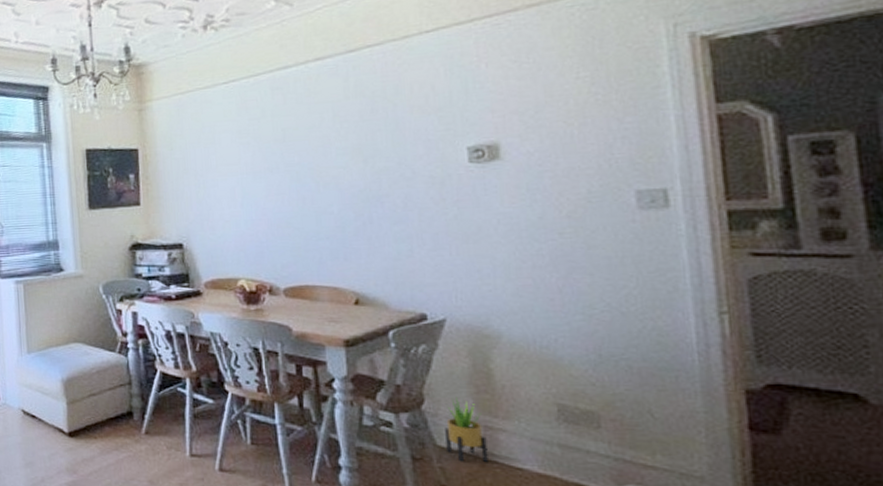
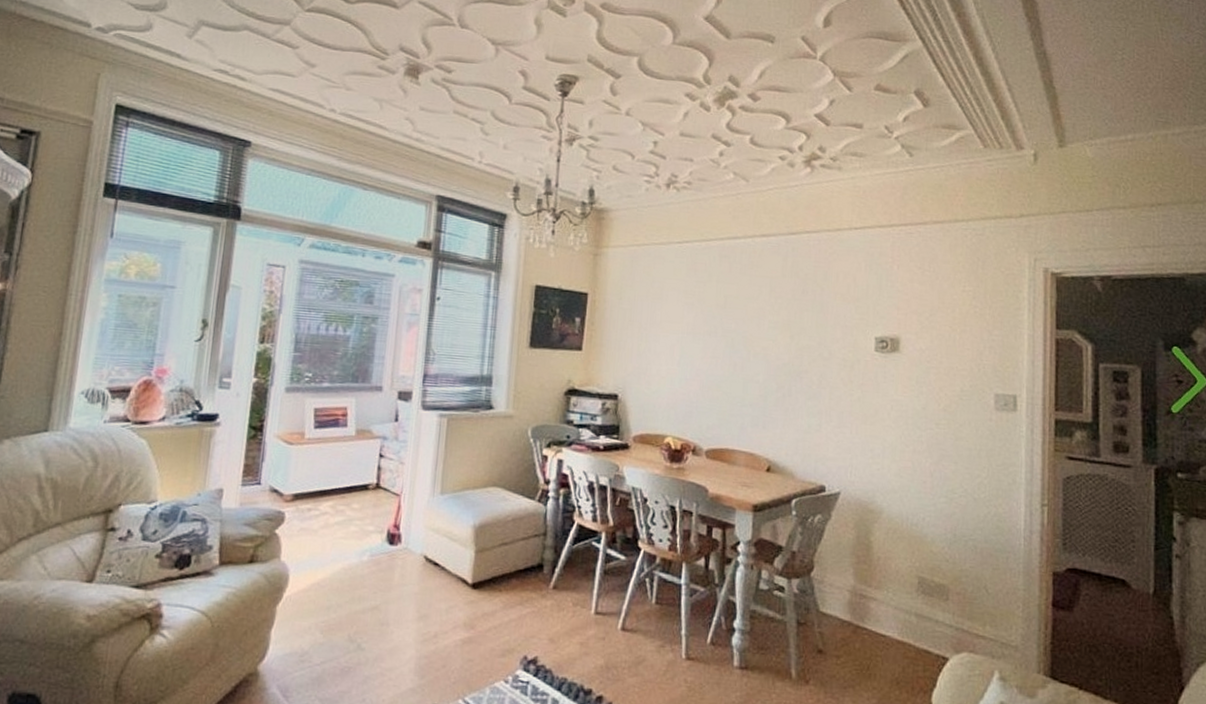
potted plant: present [445,396,488,463] -> none [827,565,860,629]

